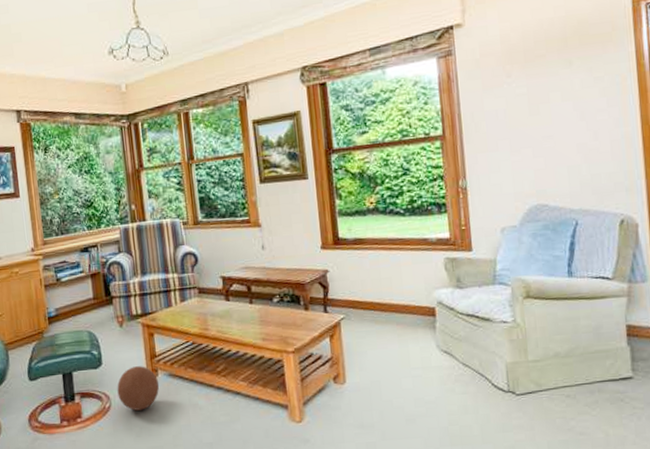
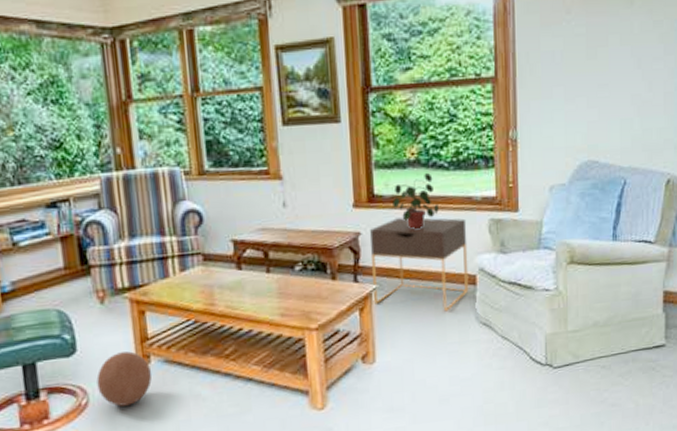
nightstand: none [335,257,429,340] -> present [369,218,469,312]
potted plant: none [355,218,397,267] -> present [393,172,439,229]

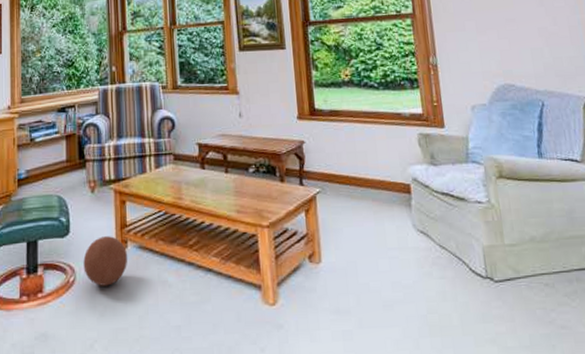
nightstand: present [369,218,469,312] -> none [311,130,405,218]
potted plant: present [393,172,439,229] -> none [331,91,372,140]

